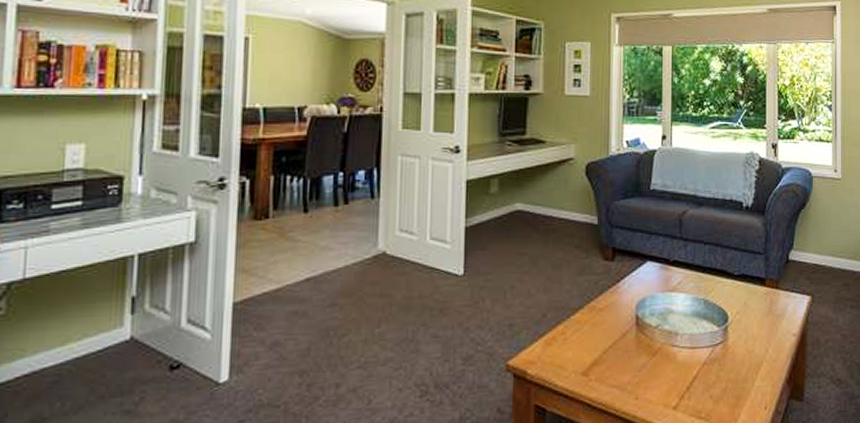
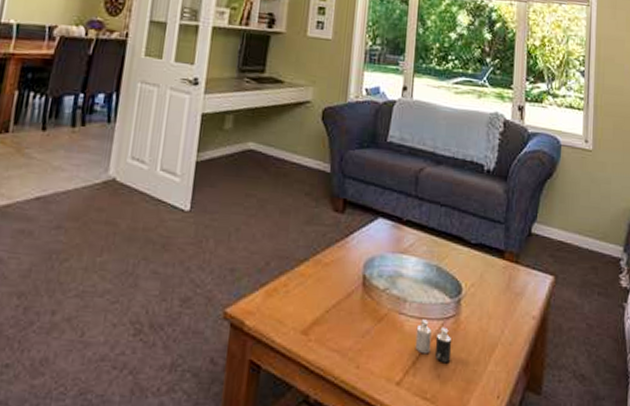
candle: none [688,348,722,385] -> present [415,319,452,363]

